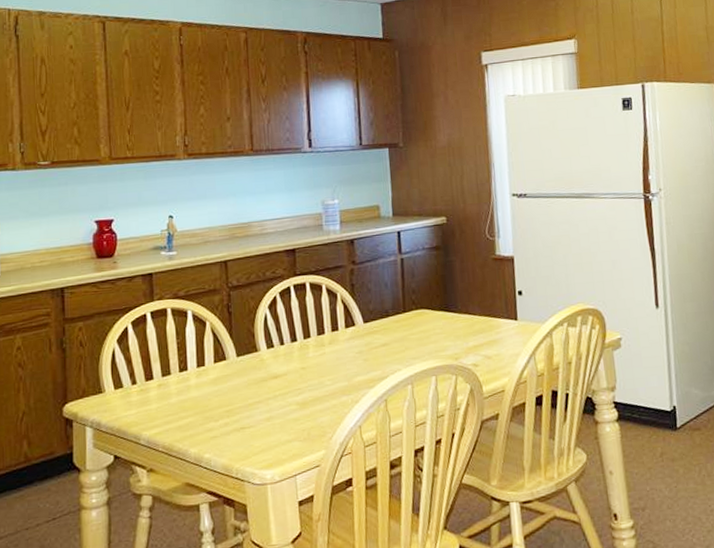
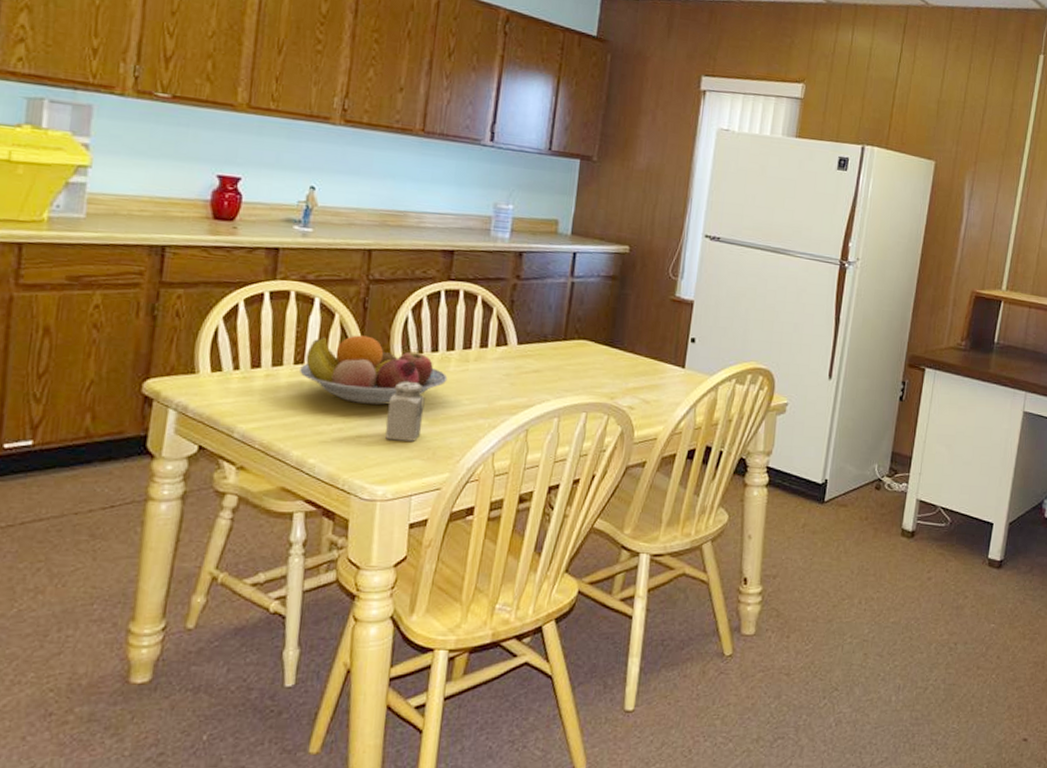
fruit bowl: none [185,337,309,399] -> present [300,335,448,405]
salt shaker: none [262,372,295,427] -> present [385,382,425,442]

